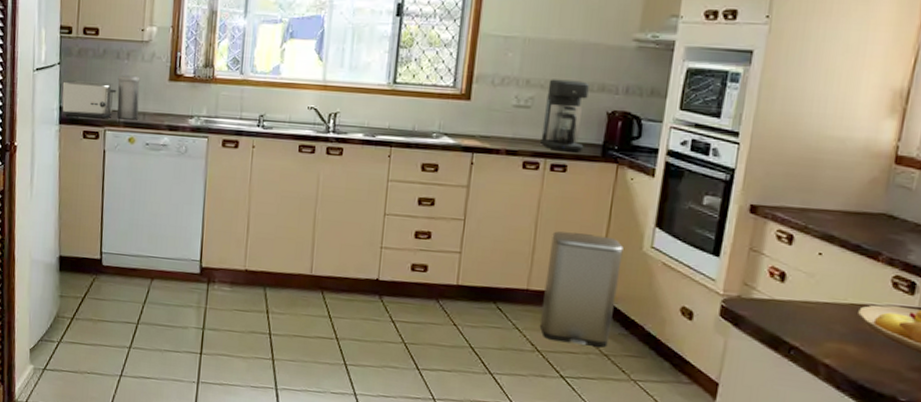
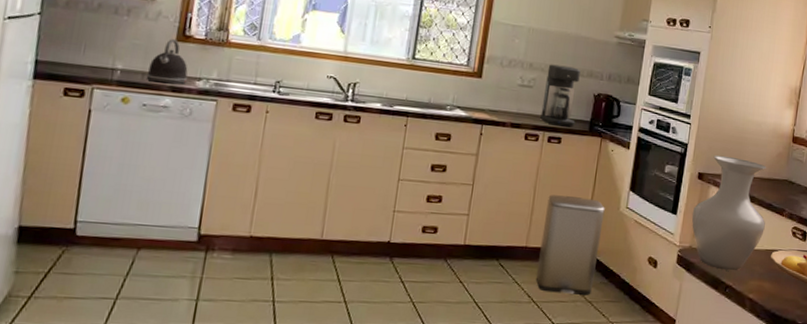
toaster: present [62,80,117,119] -> none [38,32,111,77]
canister: present [116,74,141,120] -> none [108,31,142,79]
kettle: none [147,78,182,123] -> present [146,38,188,85]
vase: none [740,182,853,329] -> present [691,155,766,271]

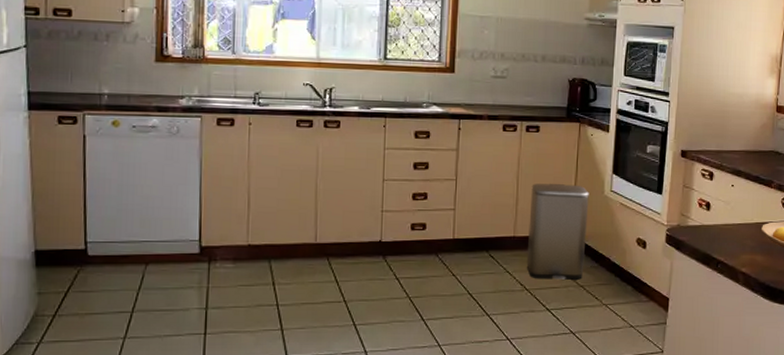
kettle: present [146,38,188,85] -> none [132,59,171,104]
coffee maker: present [540,64,580,126] -> none [516,52,553,114]
vase: present [691,155,766,271] -> none [677,131,754,246]

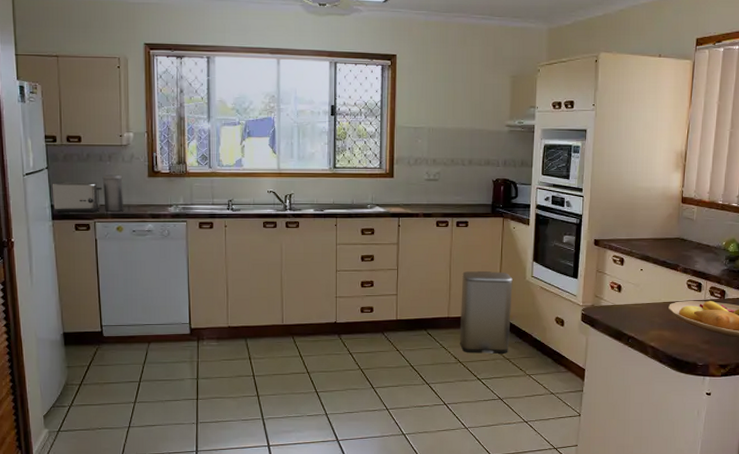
toaster: none [31,63,96,103] -> present [53,181,102,213]
canister: none [96,56,123,103] -> present [102,174,124,212]

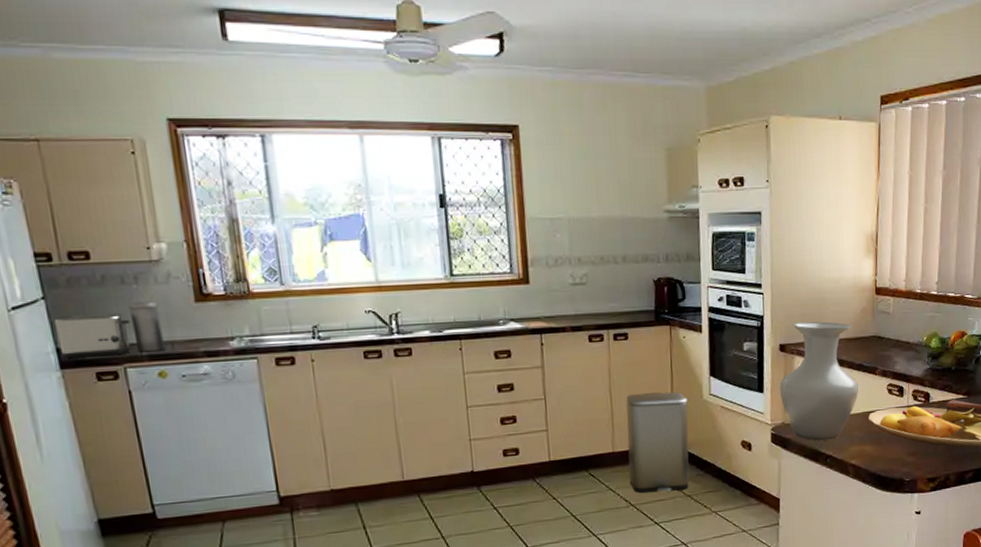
vase: none [591,222,661,324] -> present [779,321,858,441]

